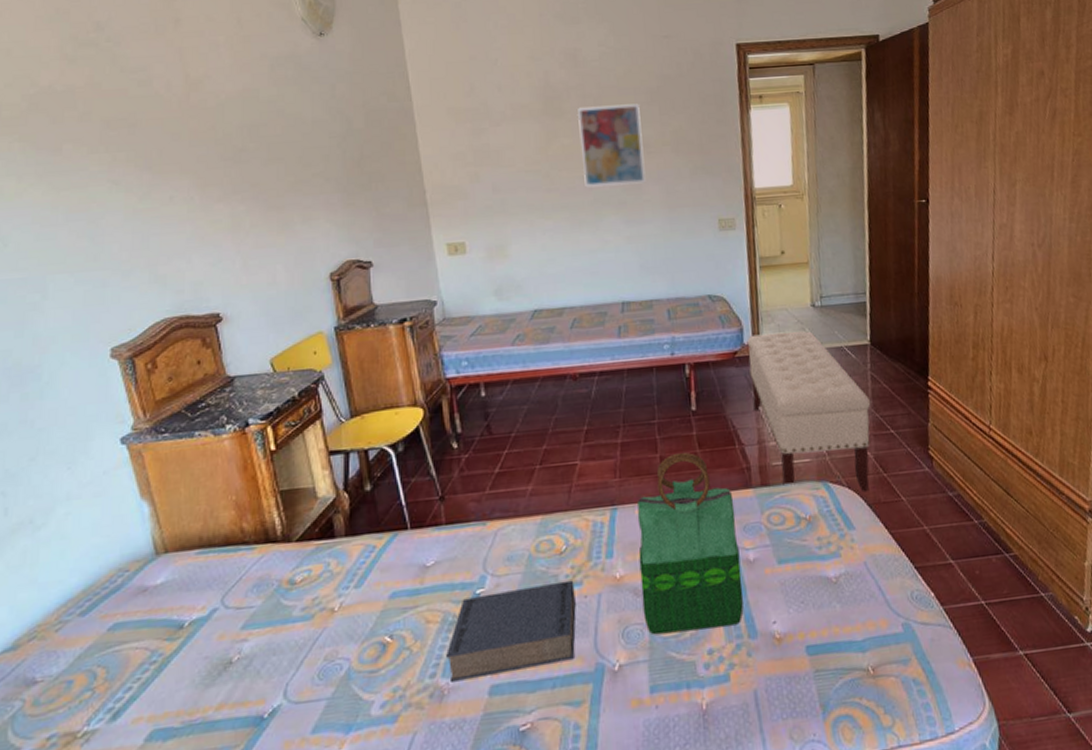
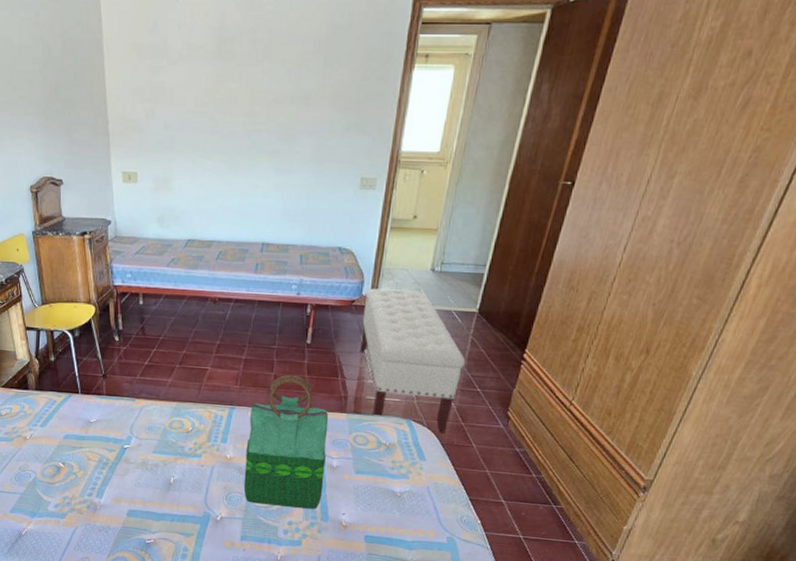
book: present [446,580,576,682] -> none [100,449,195,506]
wall art: present [577,103,646,188] -> none [244,52,306,135]

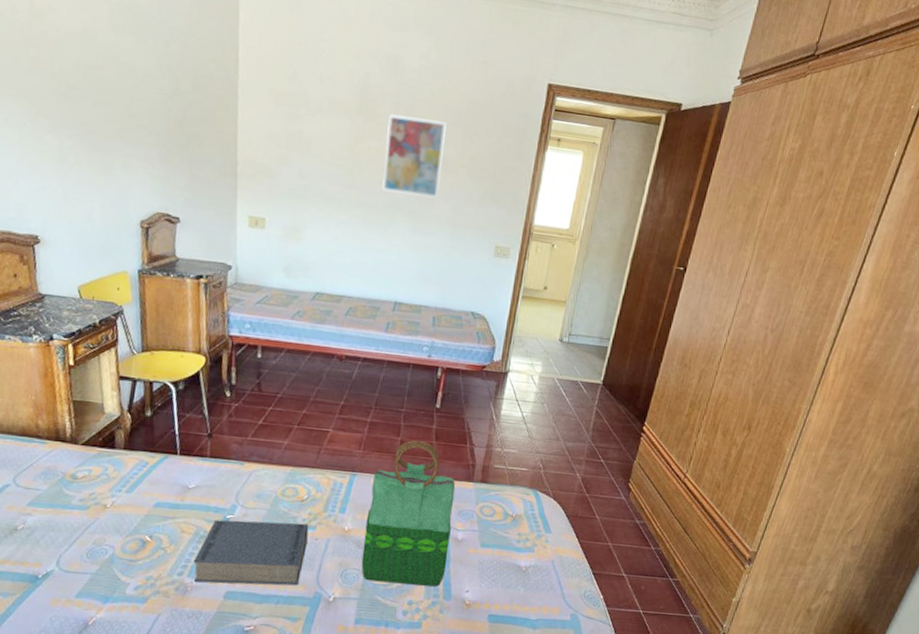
book: none [100,449,195,506] -> present [193,520,309,586]
wall art: none [244,52,306,135] -> present [382,114,447,199]
bench: present [360,288,466,434] -> none [489,355,591,506]

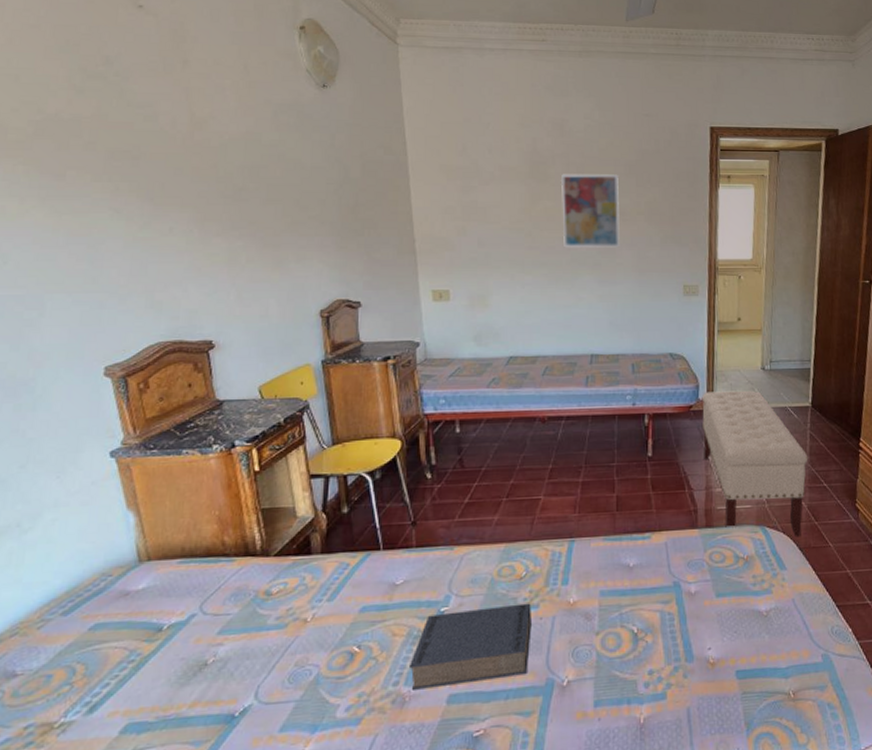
tote bag: present [361,440,456,587] -> none [591,494,684,656]
bench: none [489,355,591,506] -> present [701,390,808,538]

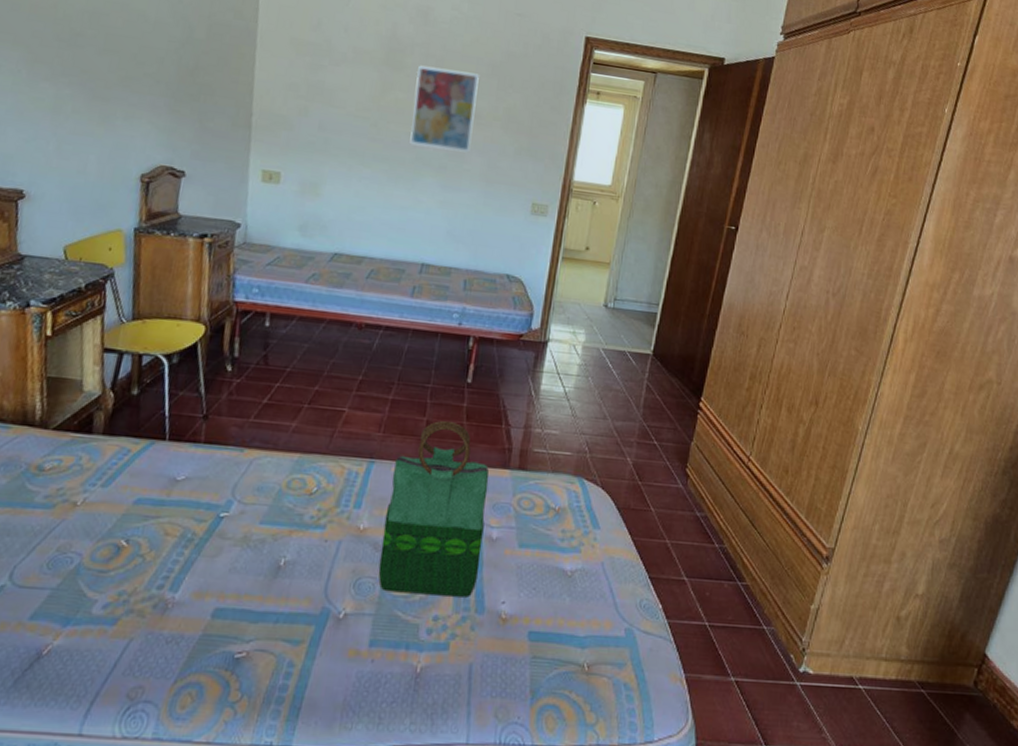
book: present [410,603,532,690] -> none [175,519,318,600]
tote bag: none [591,494,684,656] -> present [378,421,489,598]
bench: present [701,390,808,538] -> none [527,322,641,496]

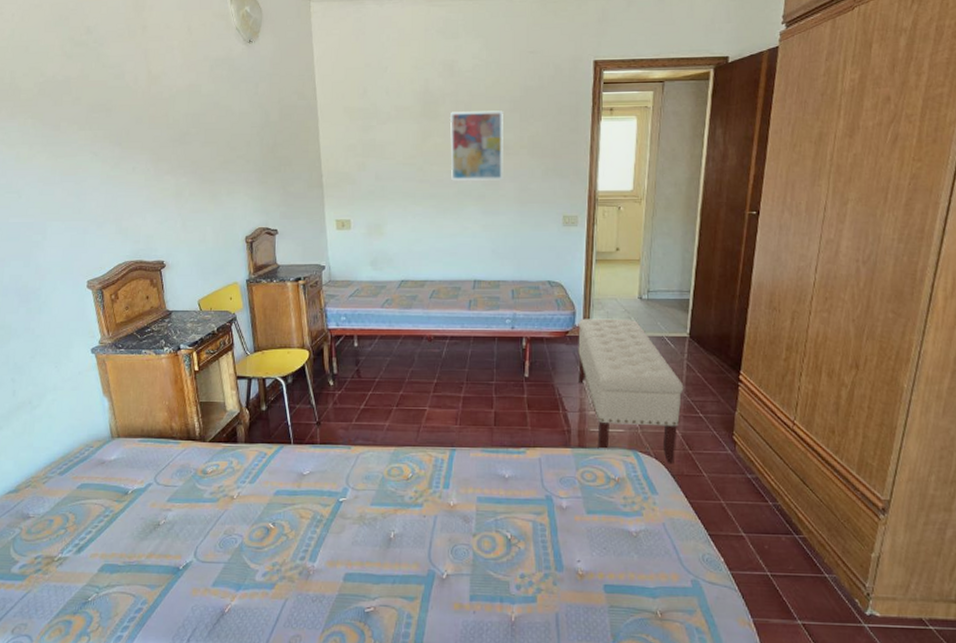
tote bag: present [378,421,489,598] -> none [470,411,555,558]
bench: none [527,322,641,496] -> present [578,318,684,464]

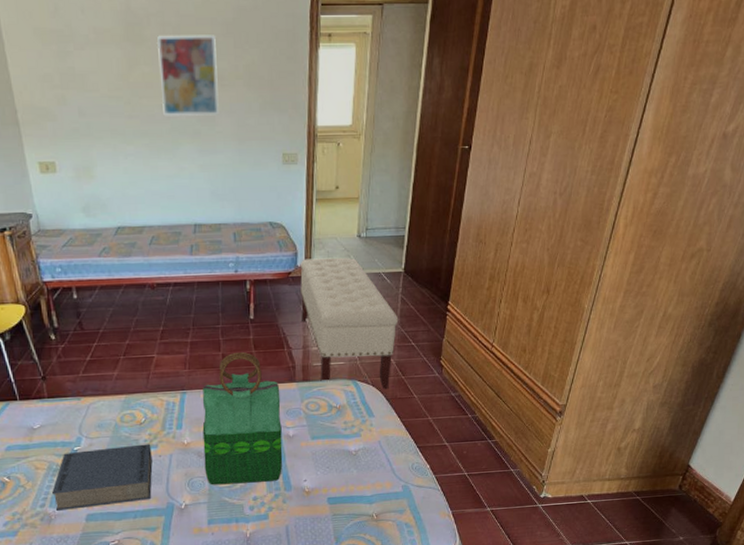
book: none [314,501,416,566] -> present [52,444,153,511]
tote bag: none [470,411,555,558] -> present [202,352,283,485]

